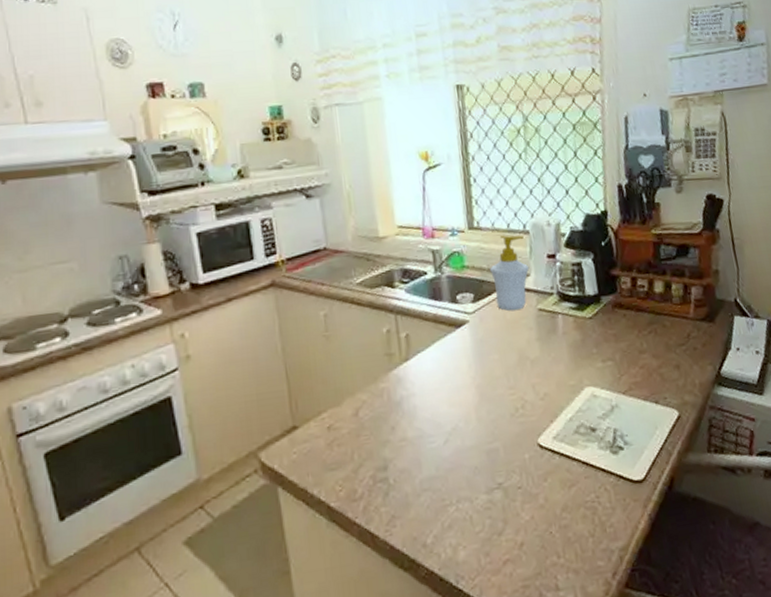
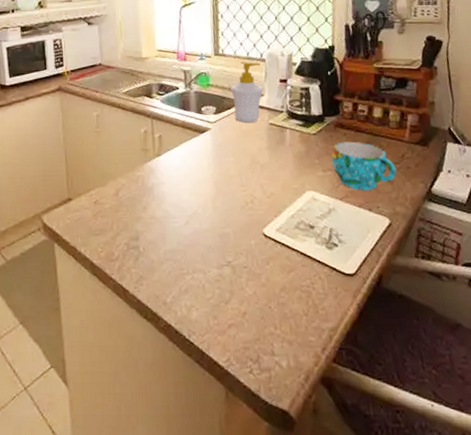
cup: none [611,323,683,381] -> present [331,141,397,191]

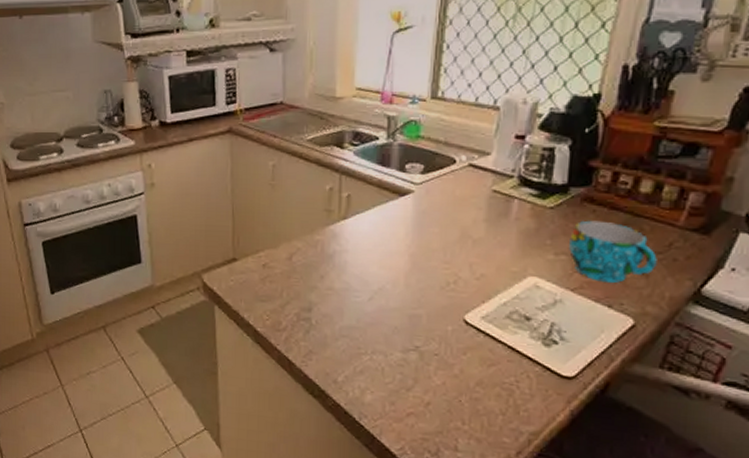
soap bottle: present [230,61,264,124] -> none [447,109,492,188]

